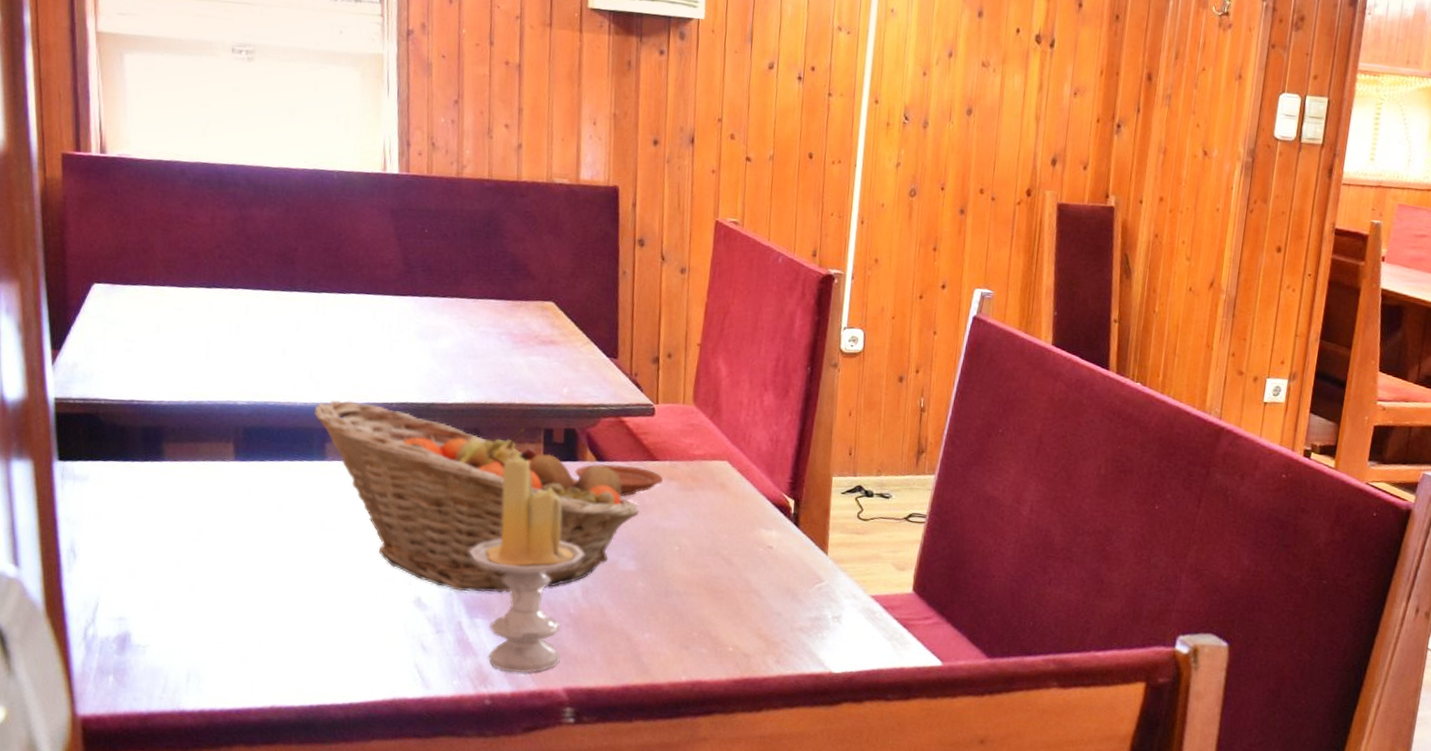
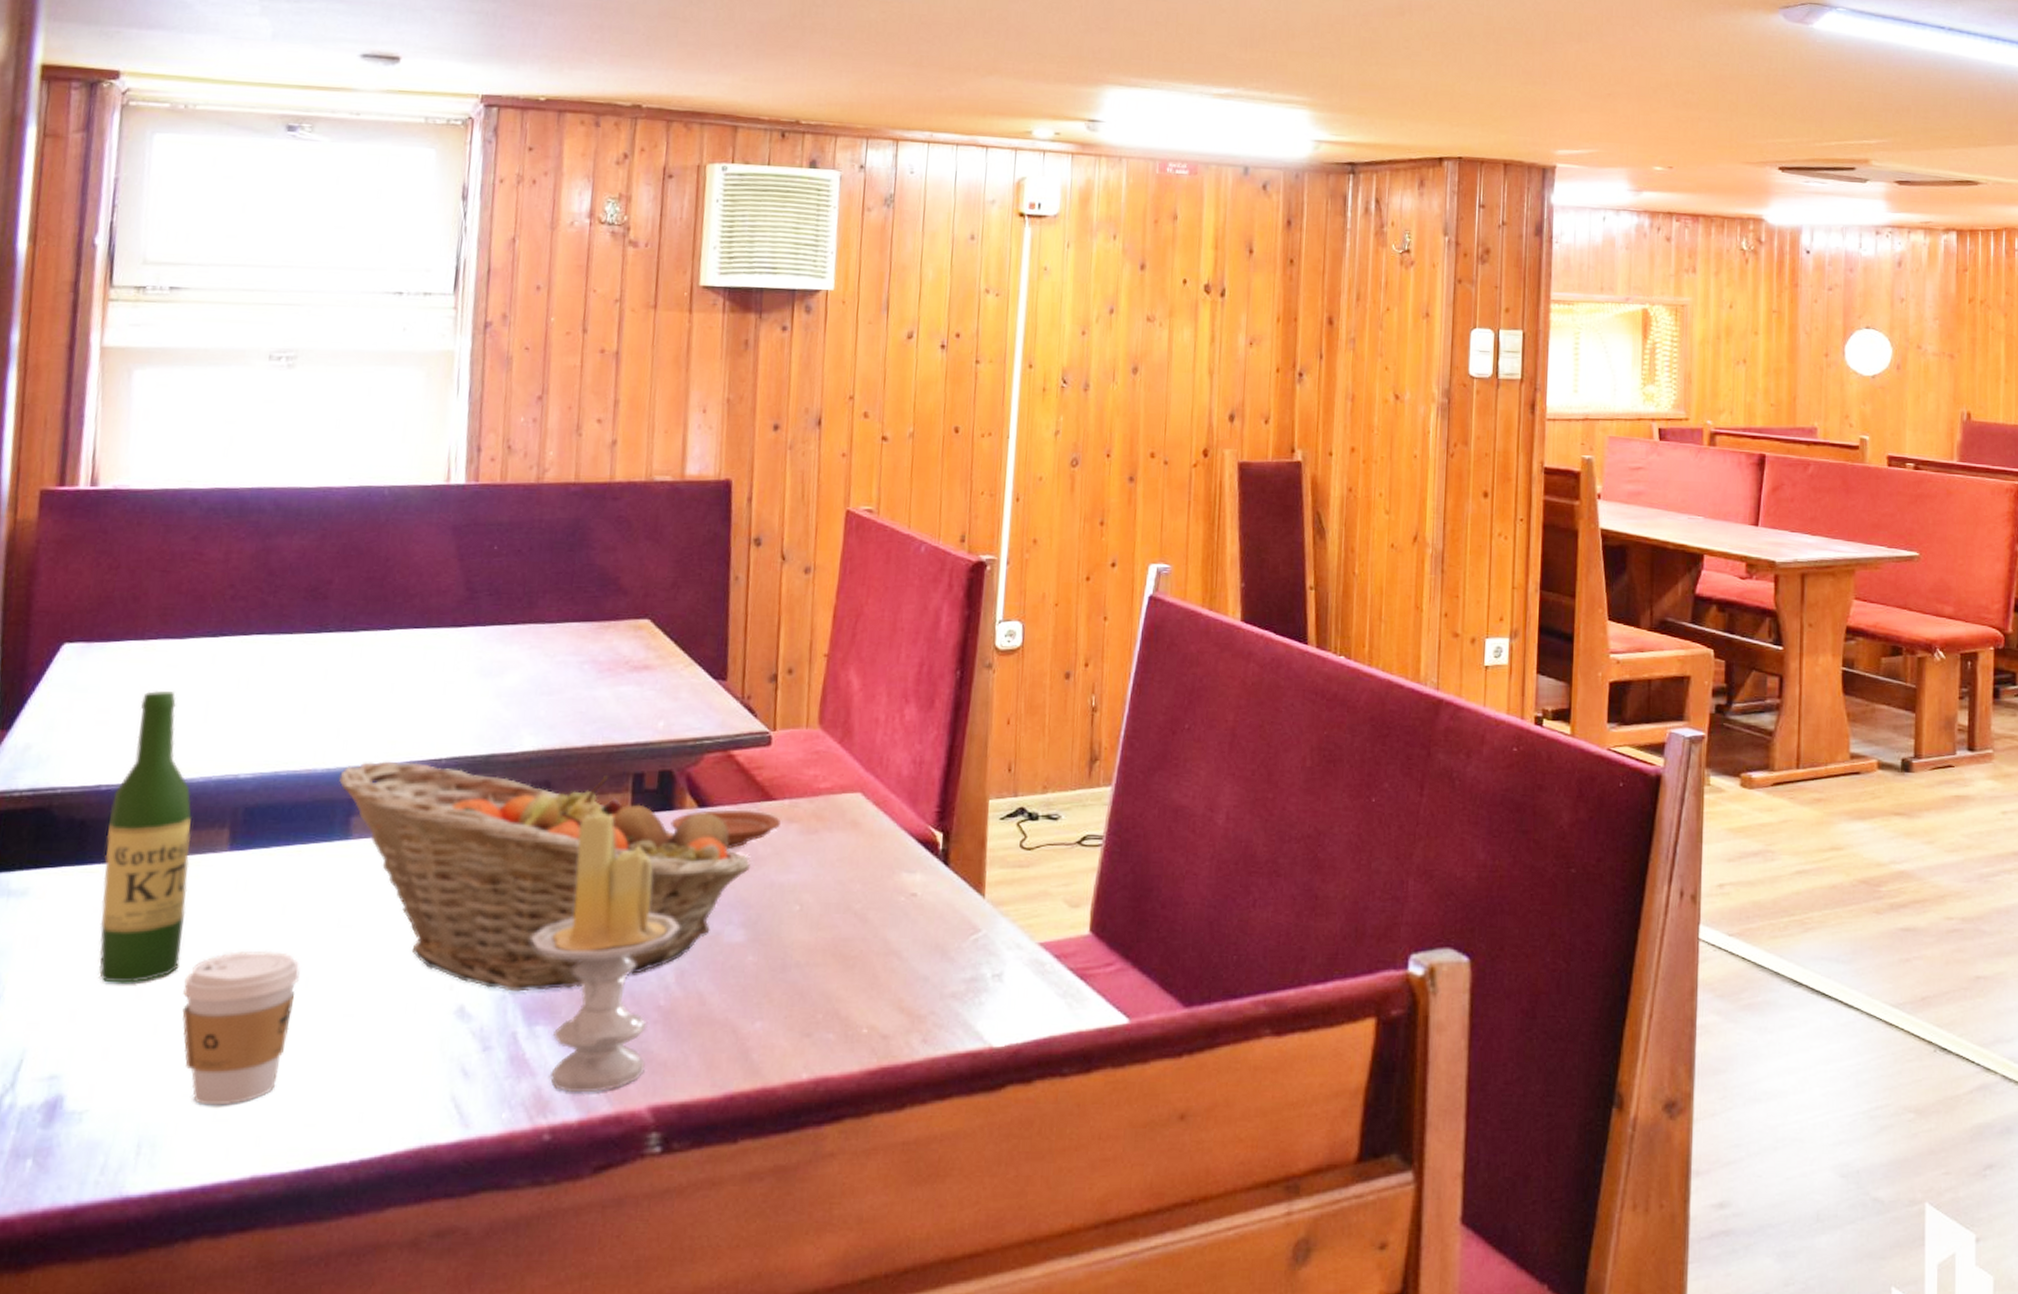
wine bottle: none [142,328,207,555] -> present [99,691,192,983]
coffee cup: none [210,539,295,653] -> present [182,950,300,1106]

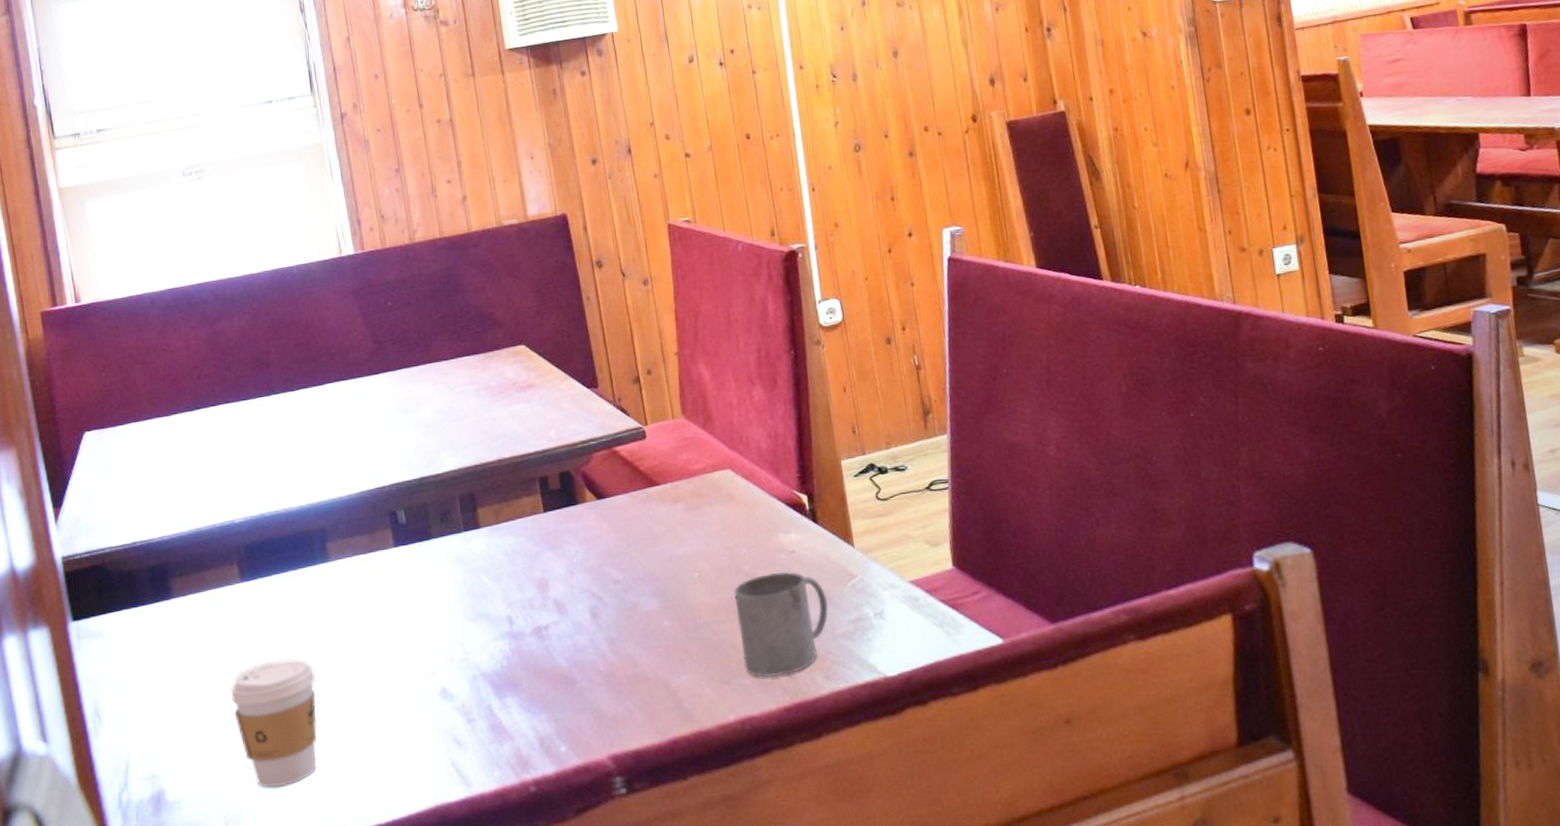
wine bottle: present [99,691,192,983] -> none [147,460,224,698]
fruit basket: present [339,761,751,992] -> none [310,481,651,672]
candle: present [530,814,680,1092] -> none [486,515,603,750]
plate: present [670,809,781,848] -> none [577,496,668,531]
mug: none [832,915,943,1035] -> present [733,571,829,678]

